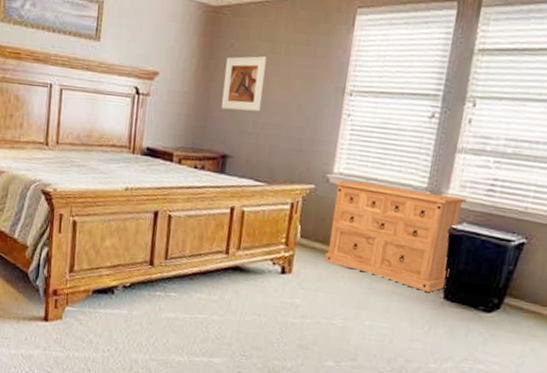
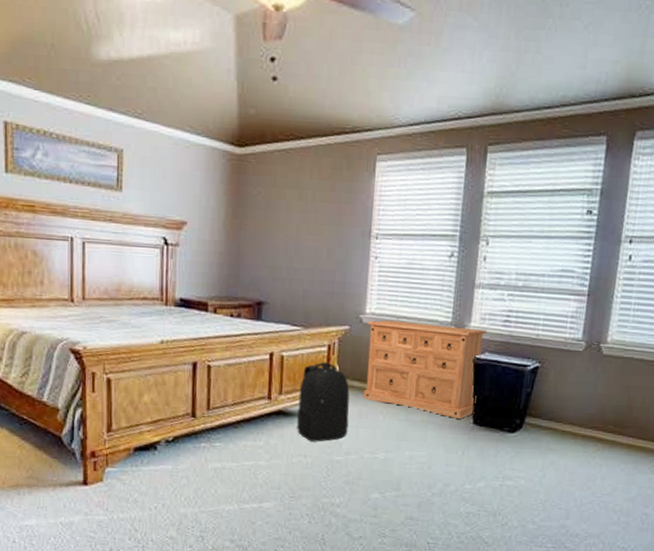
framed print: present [221,56,267,112] -> none [252,203,294,258]
backpack: none [253,220,311,302] -> present [297,362,350,442]

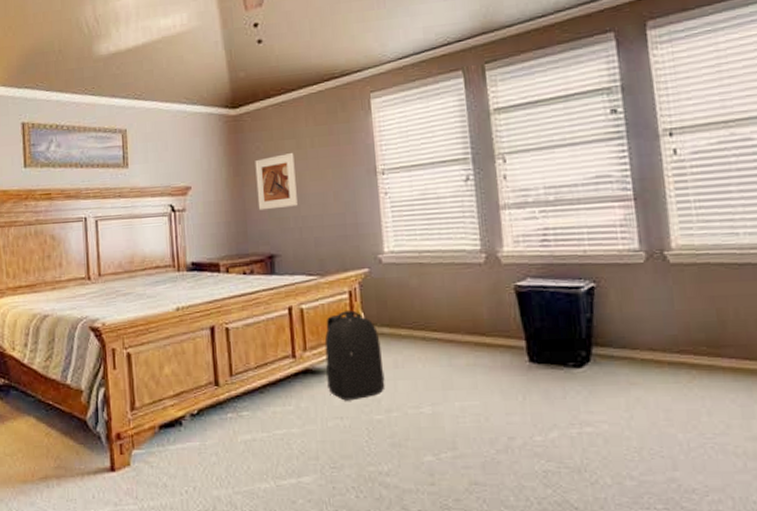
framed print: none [252,203,294,258] -> present [255,153,298,211]
dresser: present [364,320,486,419] -> none [387,253,529,358]

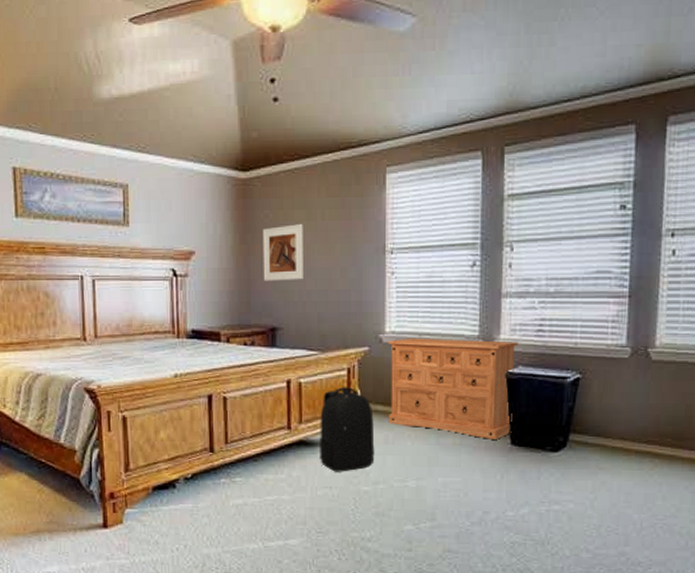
dresser: none [387,253,529,358] -> present [387,337,518,439]

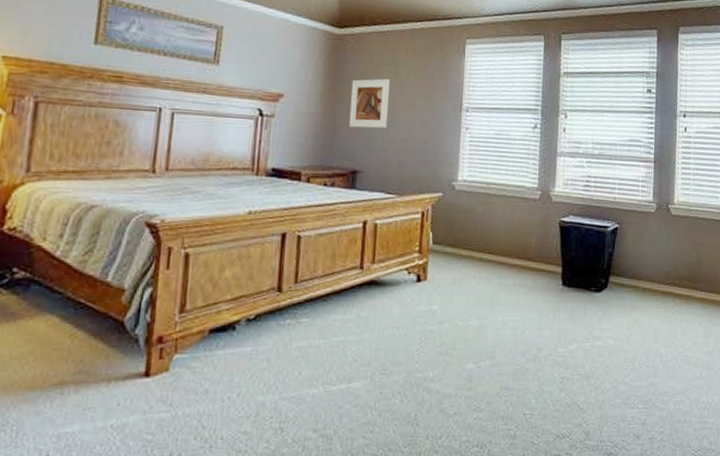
backpack: present [320,387,375,472] -> none [389,229,443,312]
dresser: present [387,337,518,439] -> none [457,186,569,281]

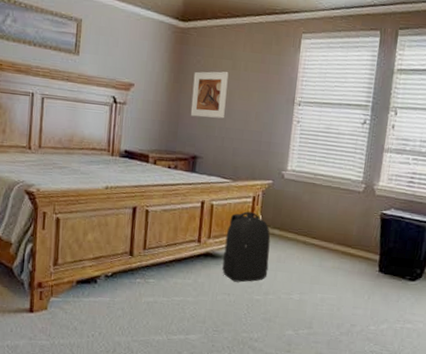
backpack: none [389,229,443,312] -> present [222,211,271,282]

